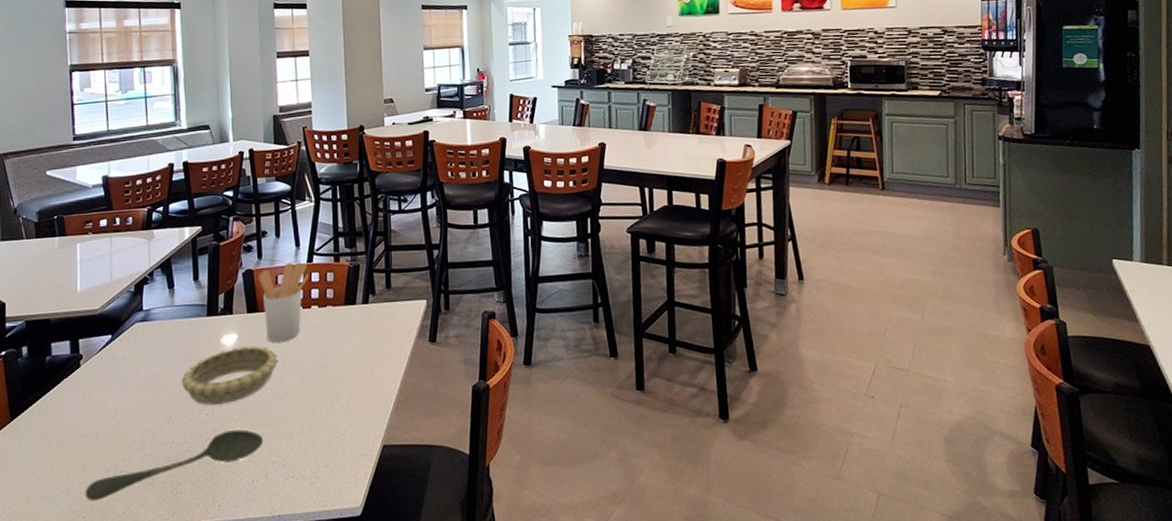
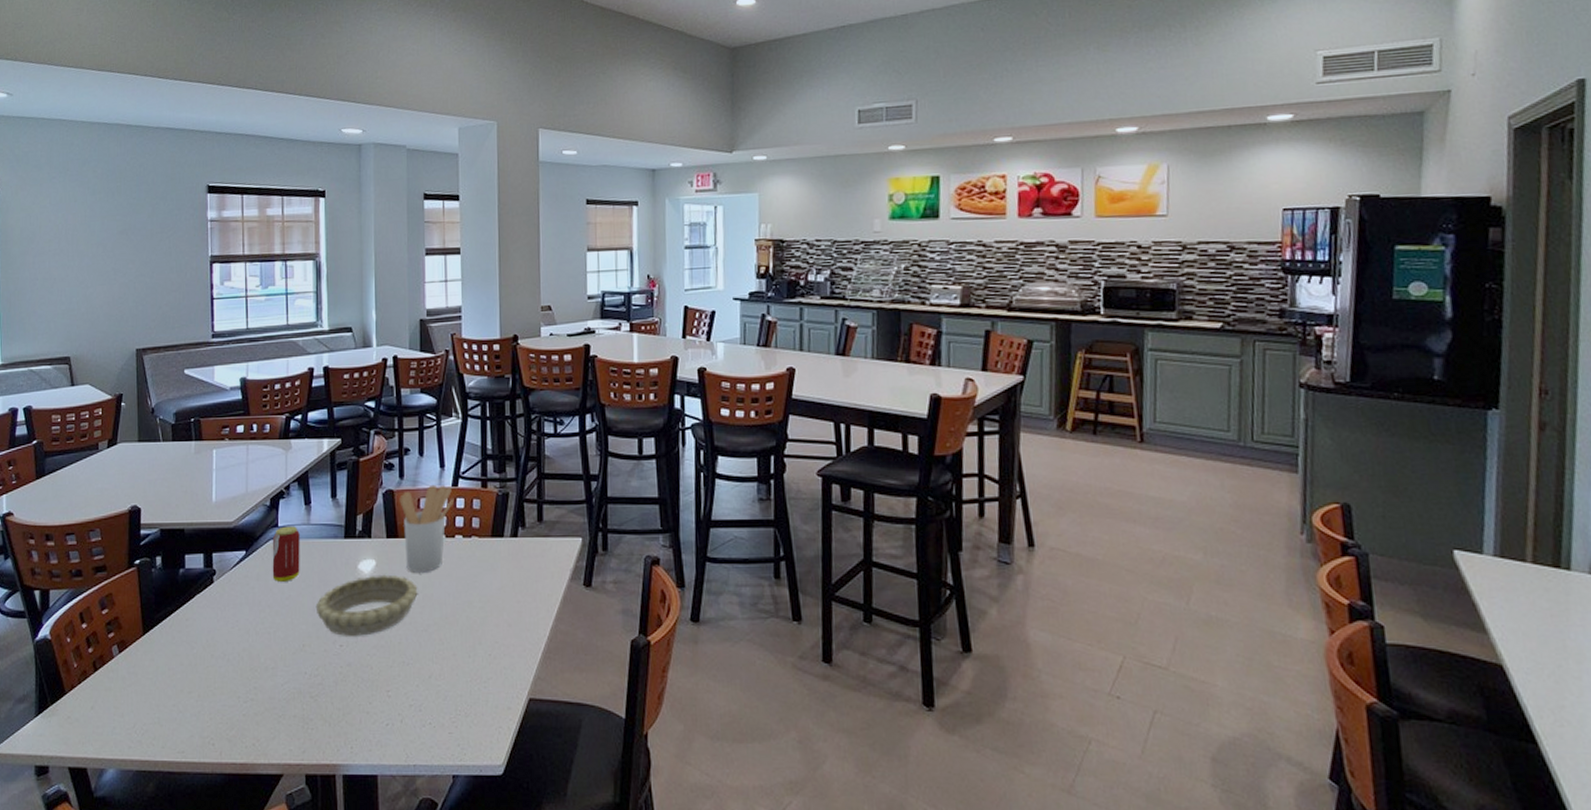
spoon: present [85,429,264,501] -> none [215,666,400,729]
beverage can: none [137,308,165,361] -> present [272,526,300,582]

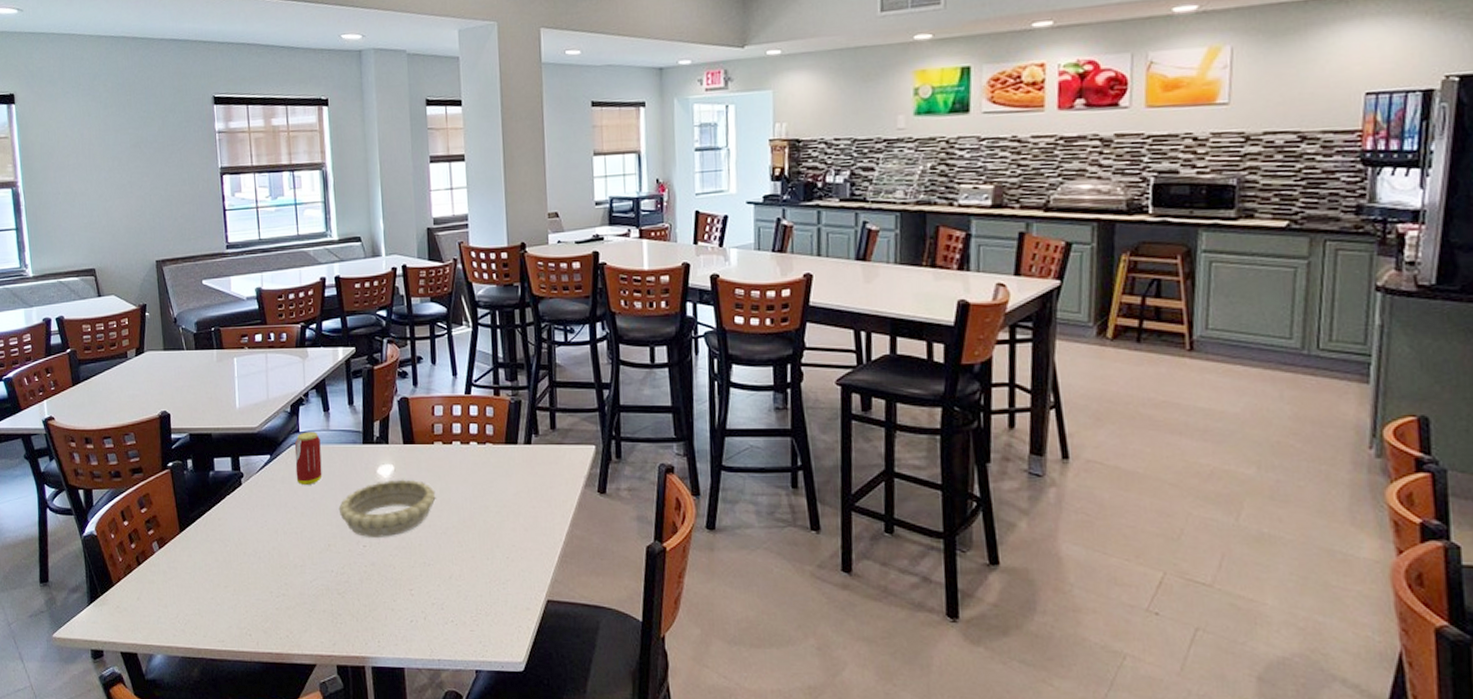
utensil holder: present [399,484,453,572] -> none [414,392,467,477]

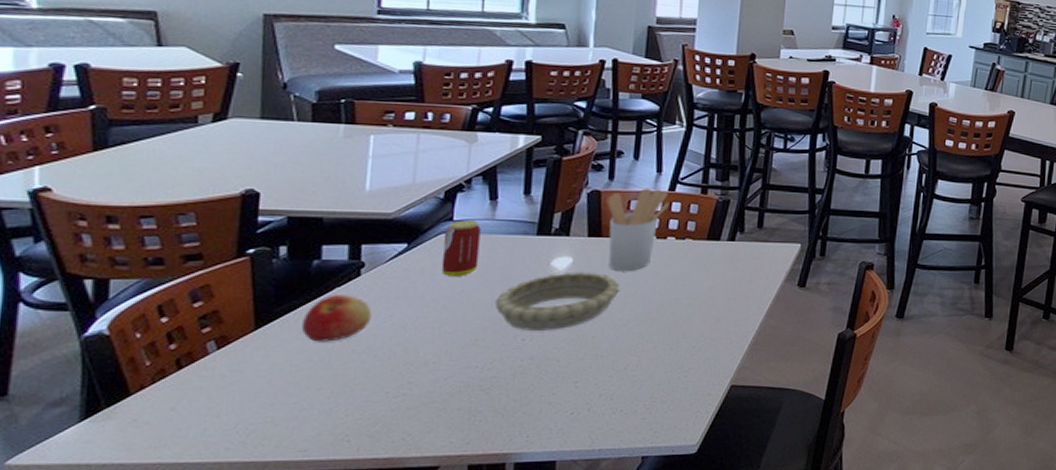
apple: none [208,501,253,545] -> present [301,293,372,342]
utensil holder: none [414,392,467,477] -> present [606,188,669,271]

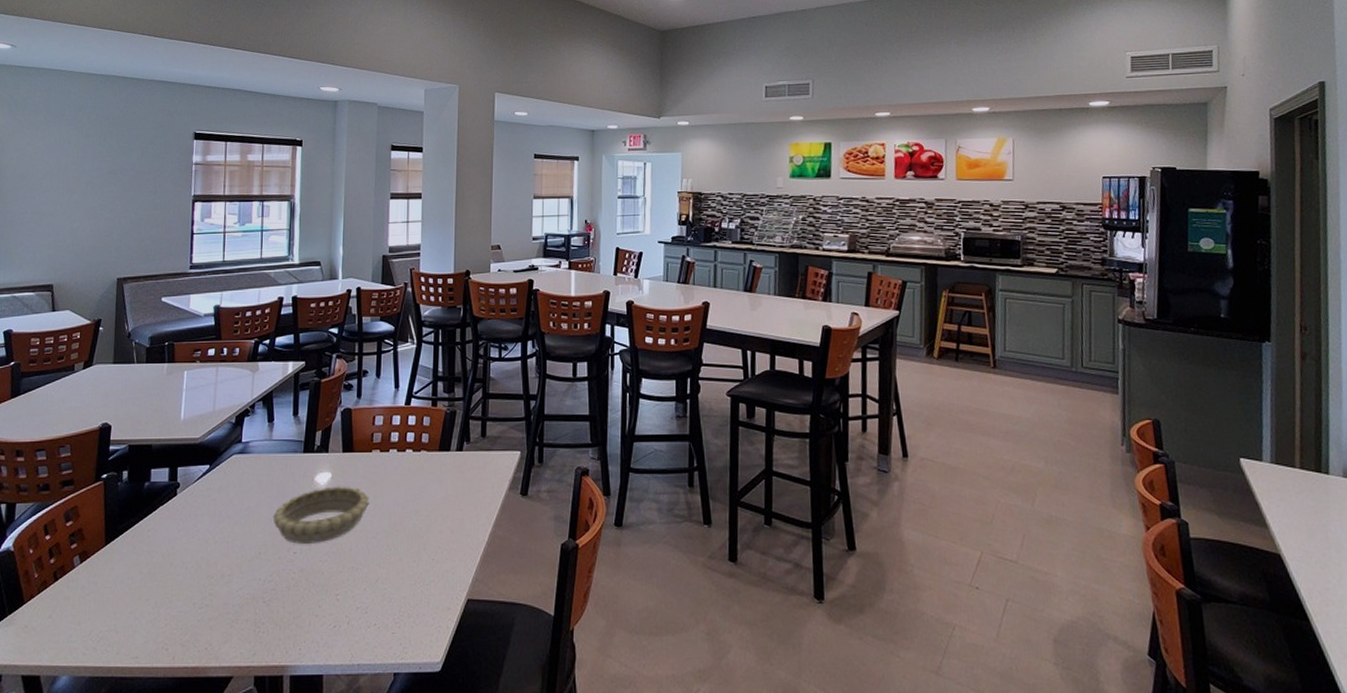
apple: present [301,293,372,342] -> none [135,512,184,556]
beverage can: present [441,220,481,276] -> none [233,441,262,494]
utensil holder: present [606,188,669,271] -> none [356,403,406,484]

